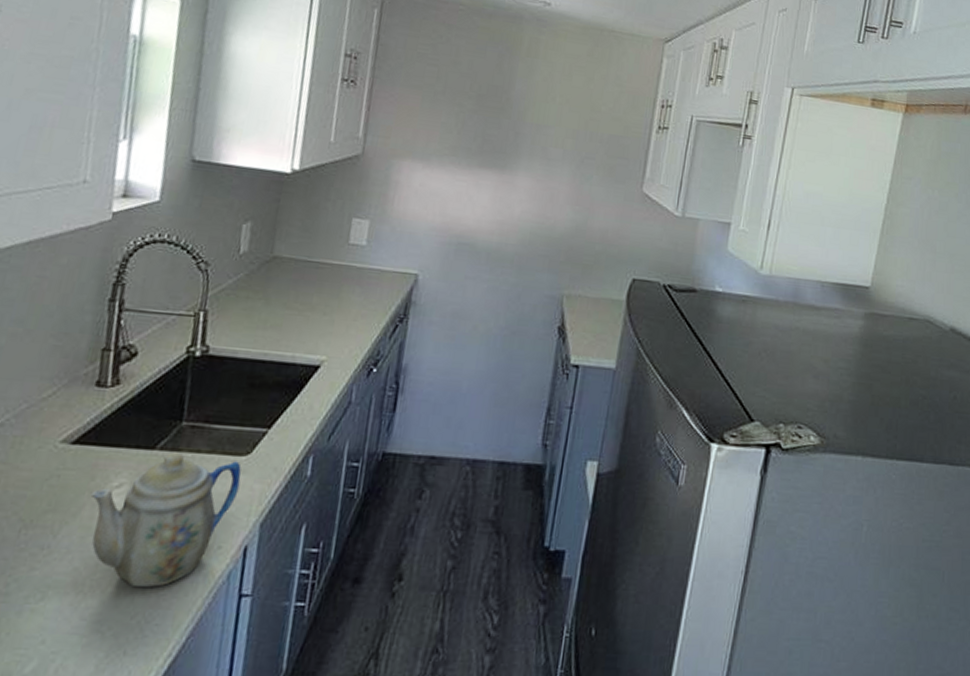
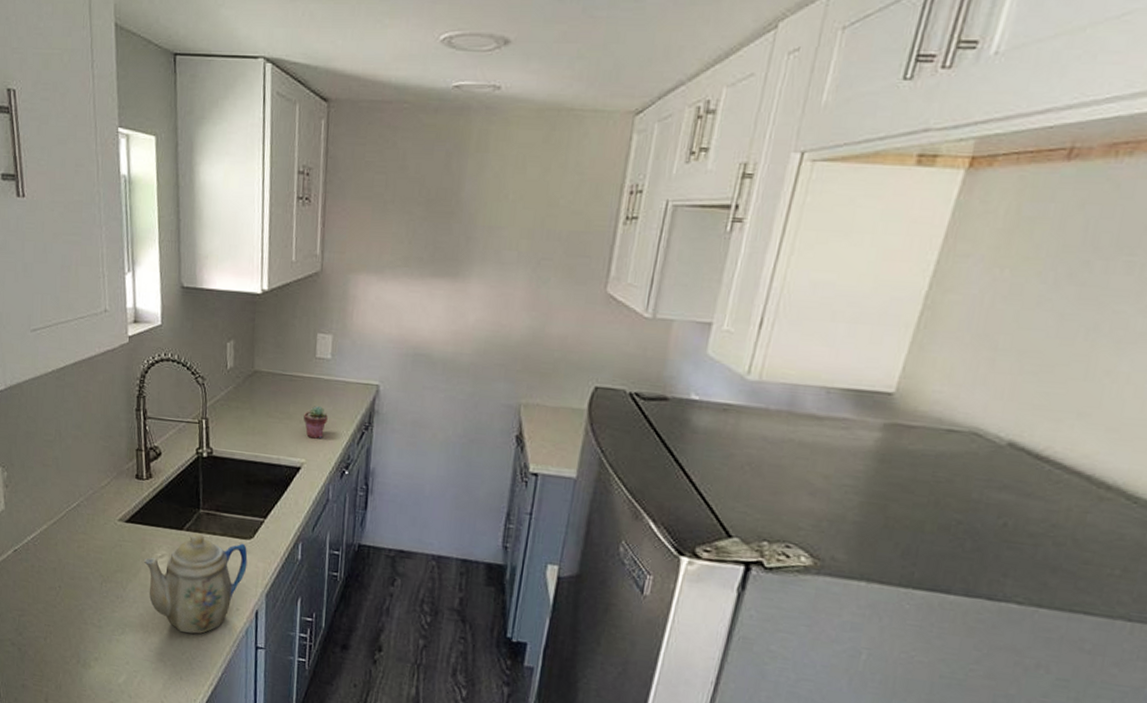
potted succulent: none [328,296,358,333] -> present [304,406,328,439]

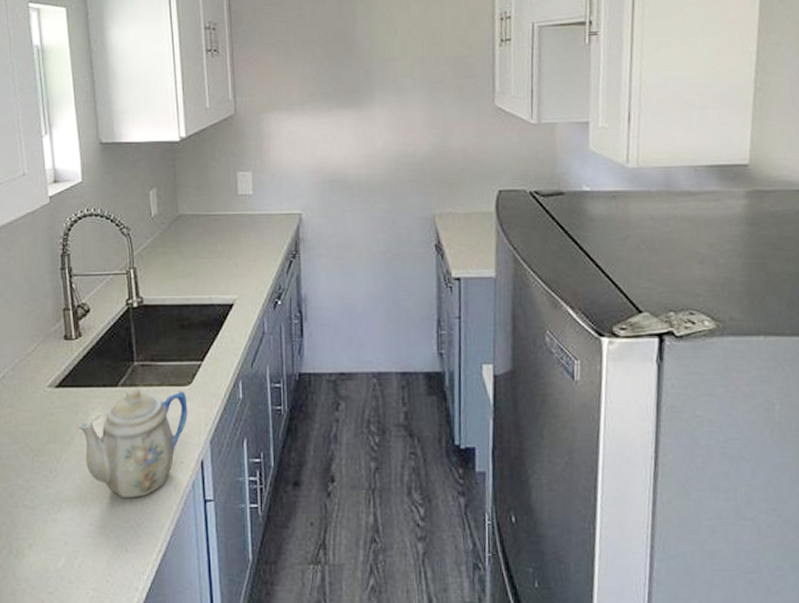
potted succulent: present [304,406,328,439] -> none [232,241,255,273]

